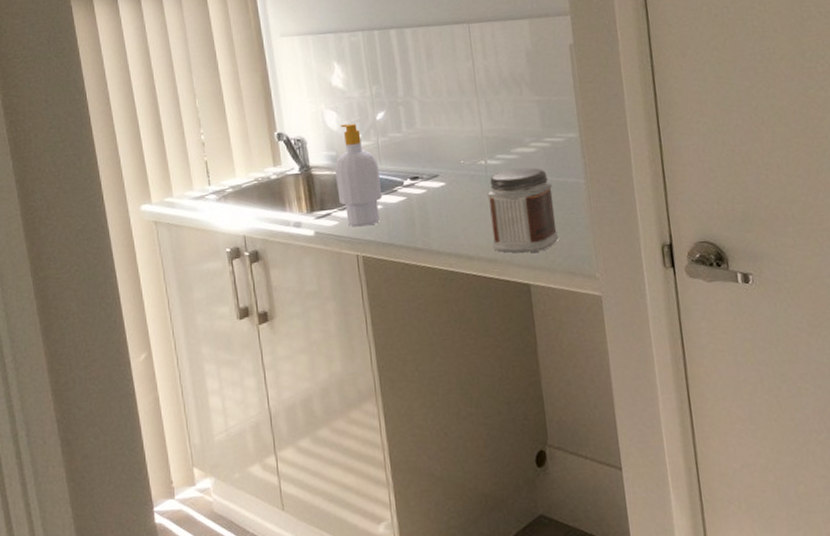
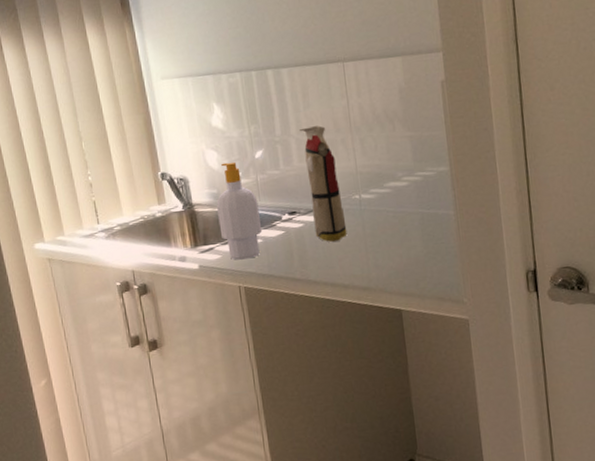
dress: none [423,86,472,210] -> present [300,125,347,243]
jar: present [487,167,559,253] -> none [361,200,430,282]

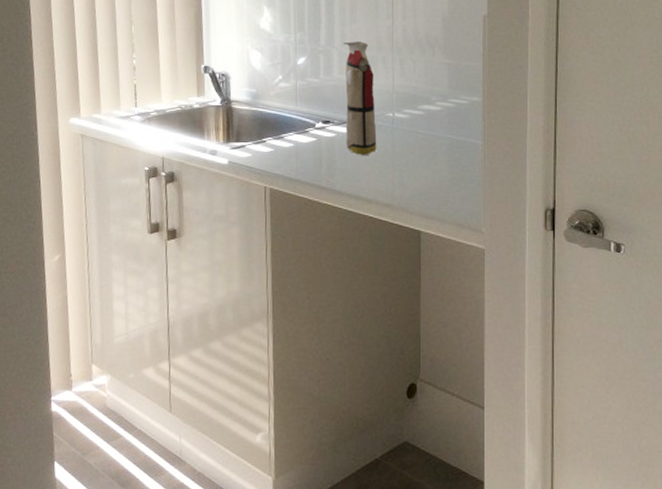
soap bottle: present [216,162,263,260] -> none [253,64,295,161]

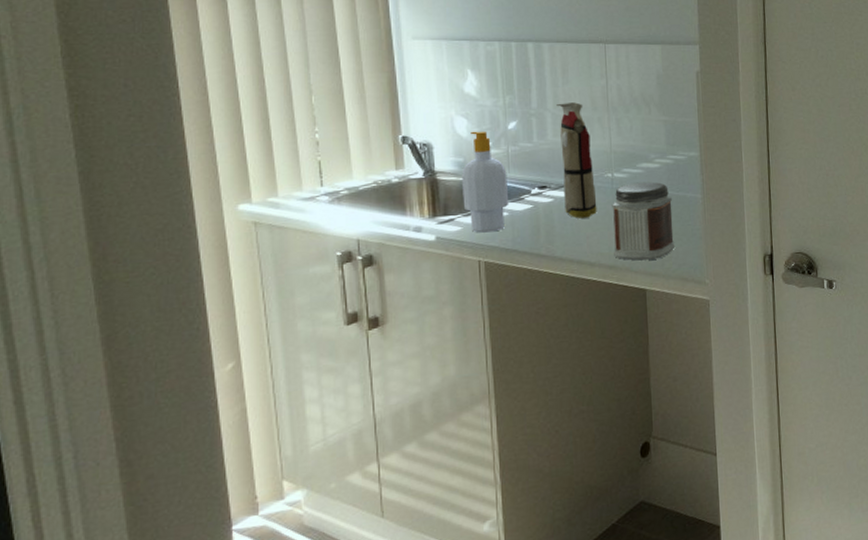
soap bottle: none [253,64,295,161] -> present [462,131,509,233]
jar: none [391,124,453,202] -> present [612,181,675,261]

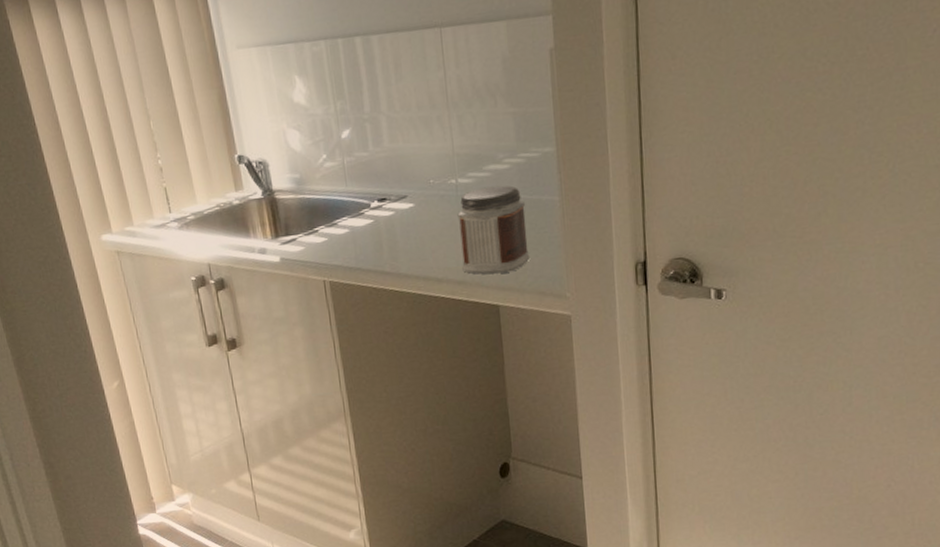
soap bottle: present [462,131,509,233] -> none [299,143,349,252]
dress: present [557,101,597,219] -> none [391,100,442,232]

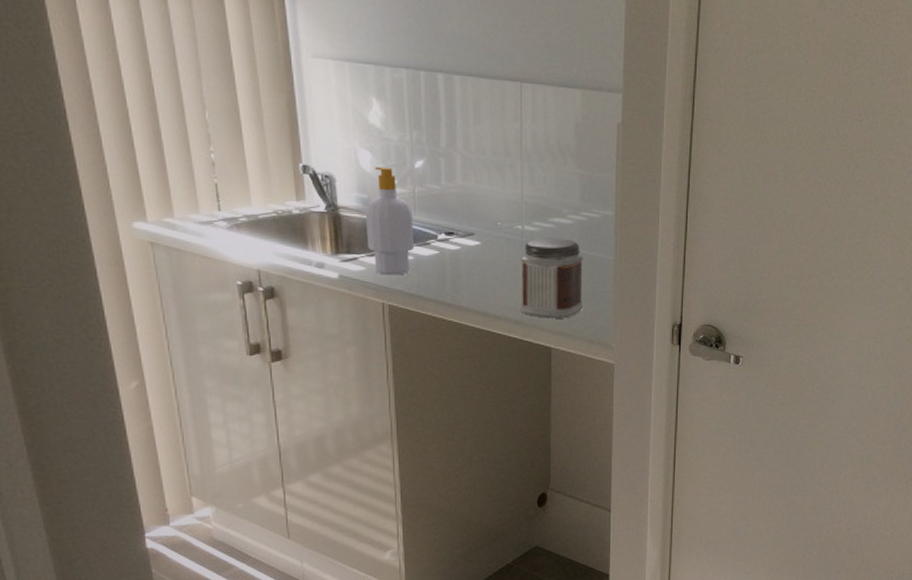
soap bottle: none [299,143,349,252] -> present [366,166,415,275]

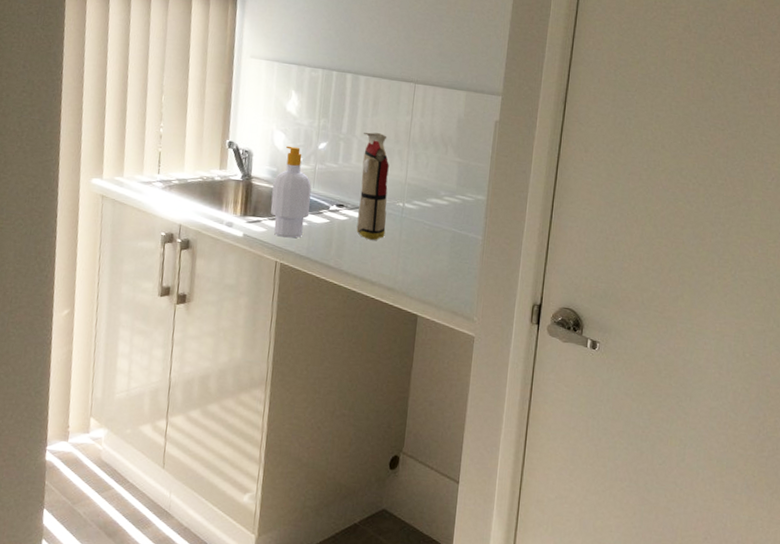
dress: none [467,144,505,271] -> present [356,132,389,241]
jar: present [521,237,584,319] -> none [394,215,454,290]

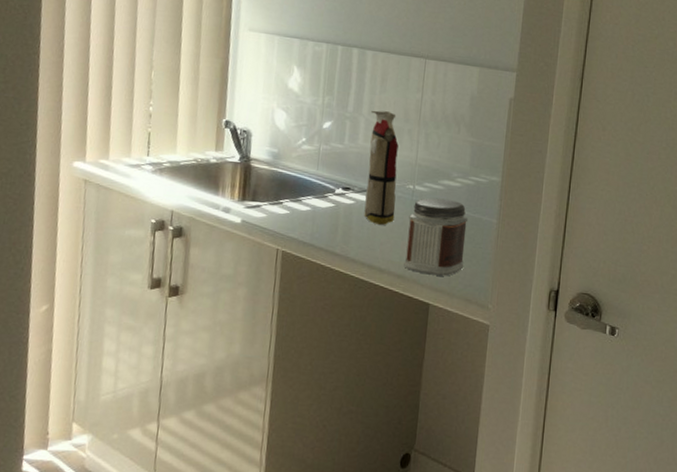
soap bottle: present [270,146,312,238] -> none [271,125,316,224]
jar: none [394,215,454,290] -> present [404,197,468,276]

